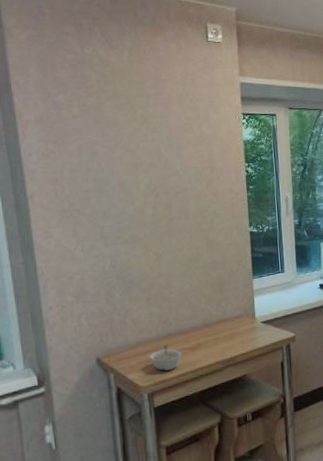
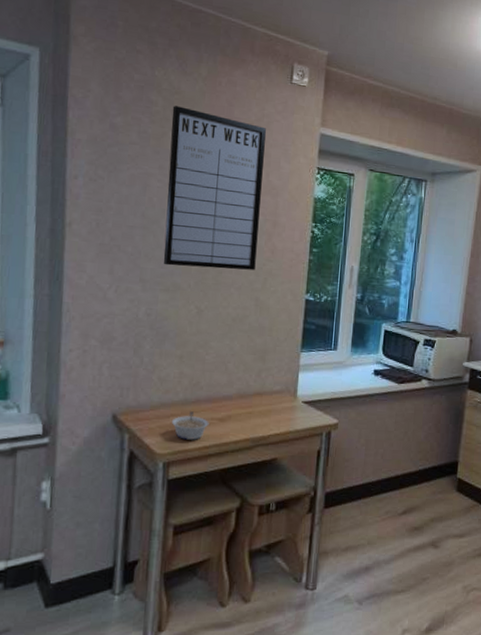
writing board: none [105,77,201,221] -> present [163,106,266,270]

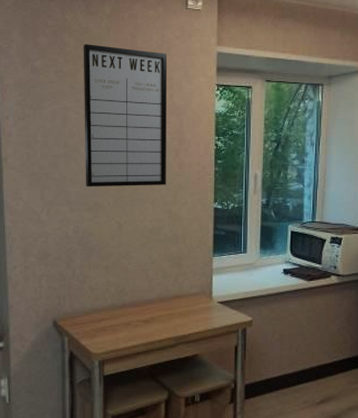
legume: present [171,411,209,440] -> none [102,315,136,340]

